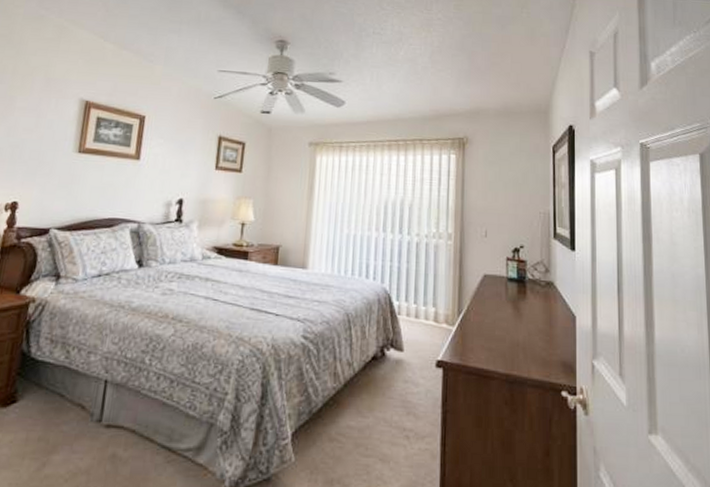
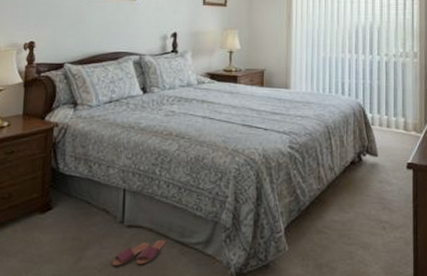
slippers: none [82,443,150,475] -> present [112,239,166,266]

